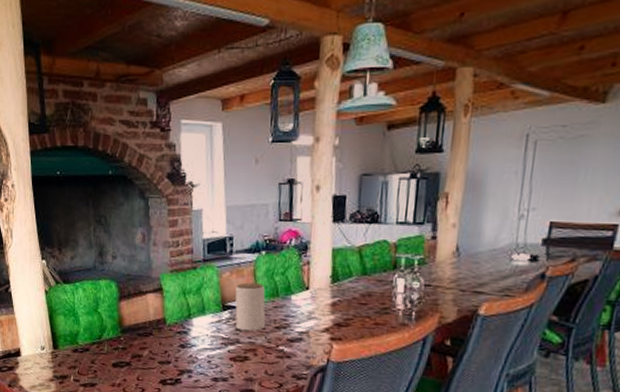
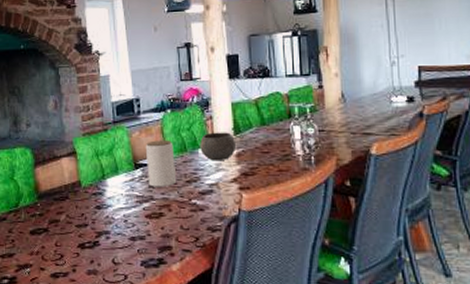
bowl: none [293,278,333,310] -> present [200,132,237,161]

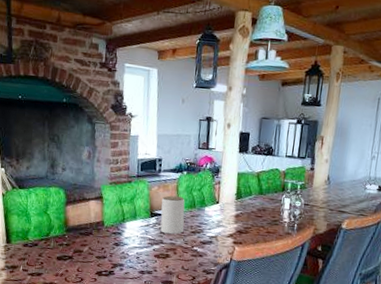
bowl: present [200,132,237,161] -> none [206,195,237,219]

